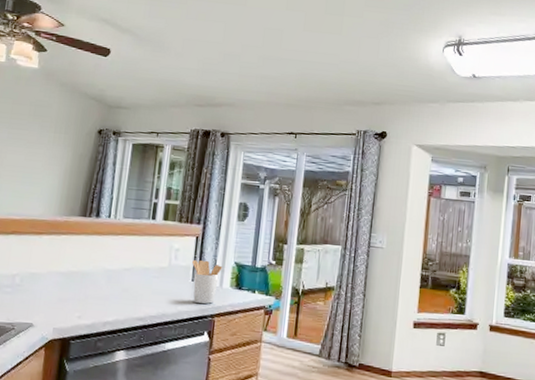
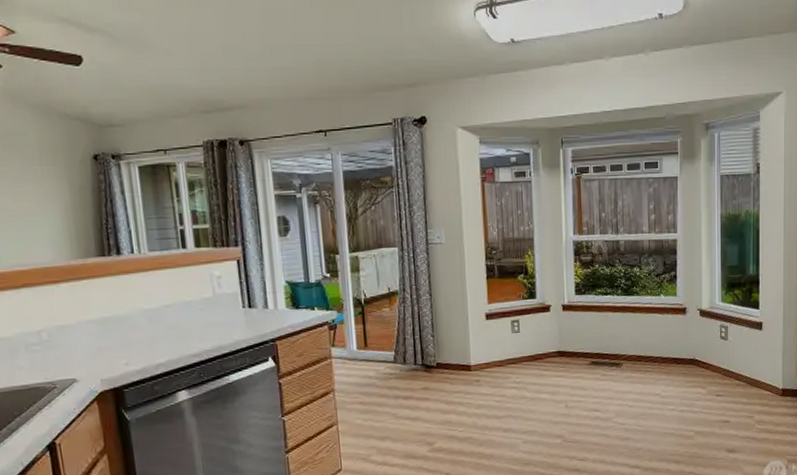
utensil holder: present [192,260,223,304] -> none [239,283,274,329]

